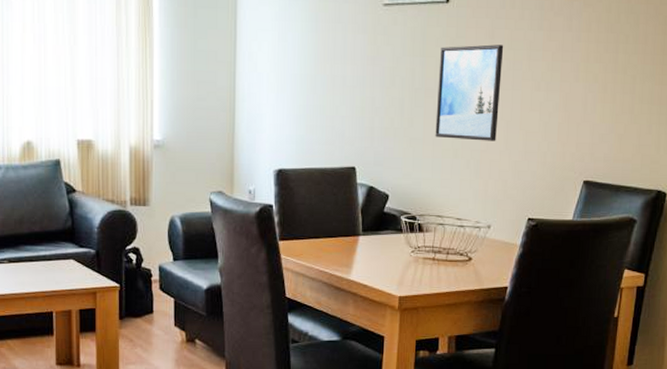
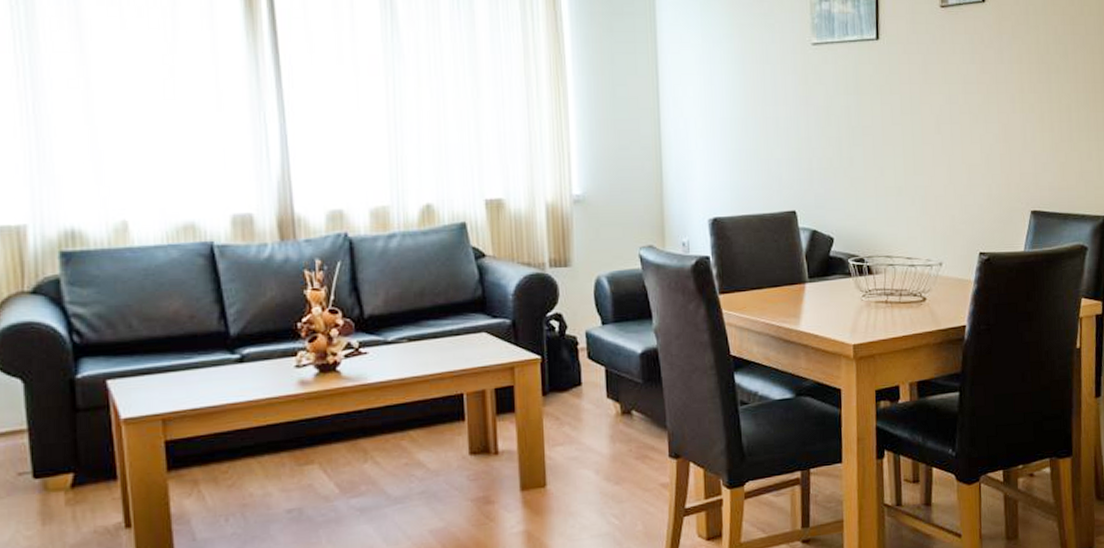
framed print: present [435,44,504,141] -> none [874,79,940,177]

